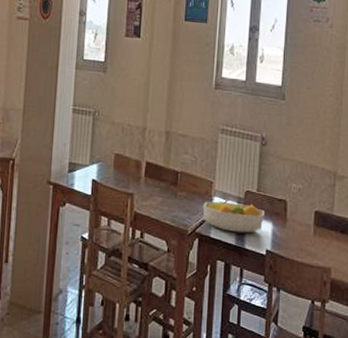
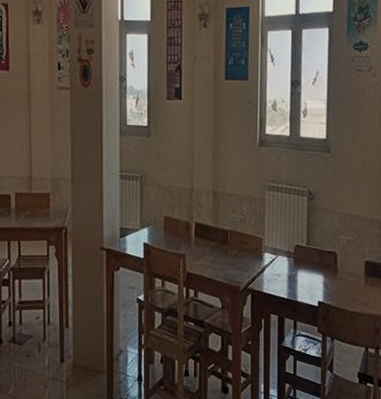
fruit bowl: present [202,201,264,233] -> none [254,257,315,287]

